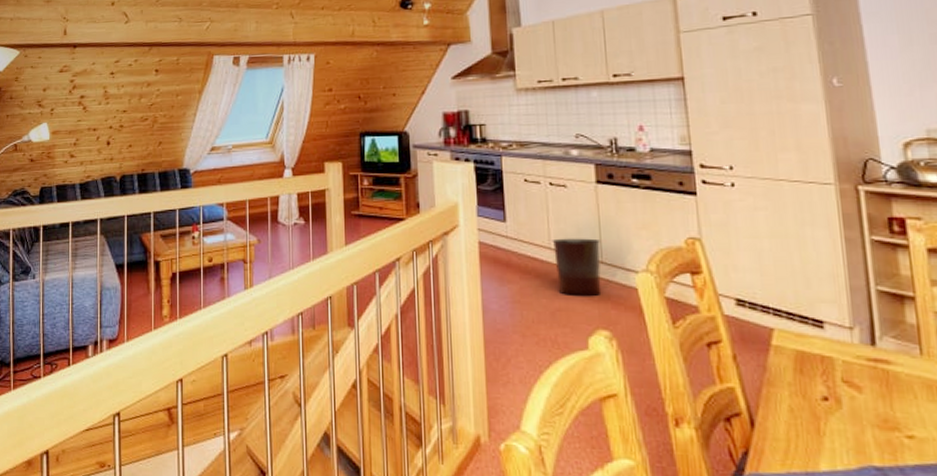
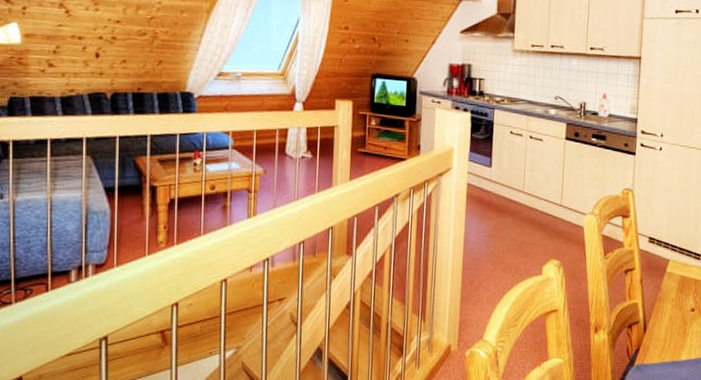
waste bin: present [552,238,602,297] -> none [525,184,562,233]

